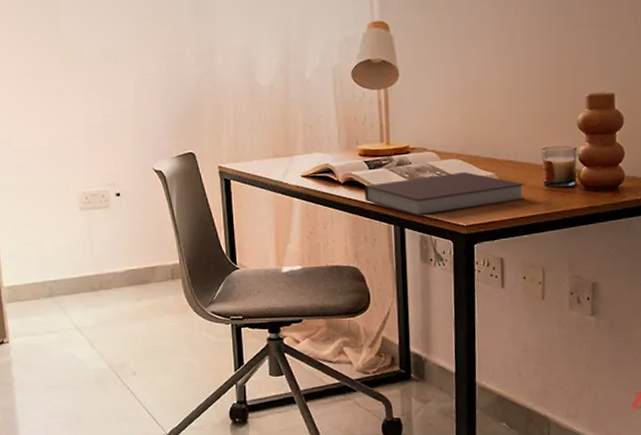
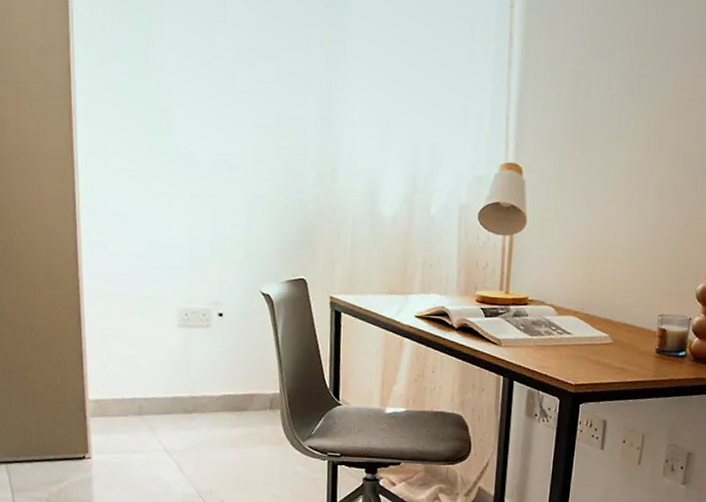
notebook: present [365,171,525,216] -> none [477,329,637,371]

